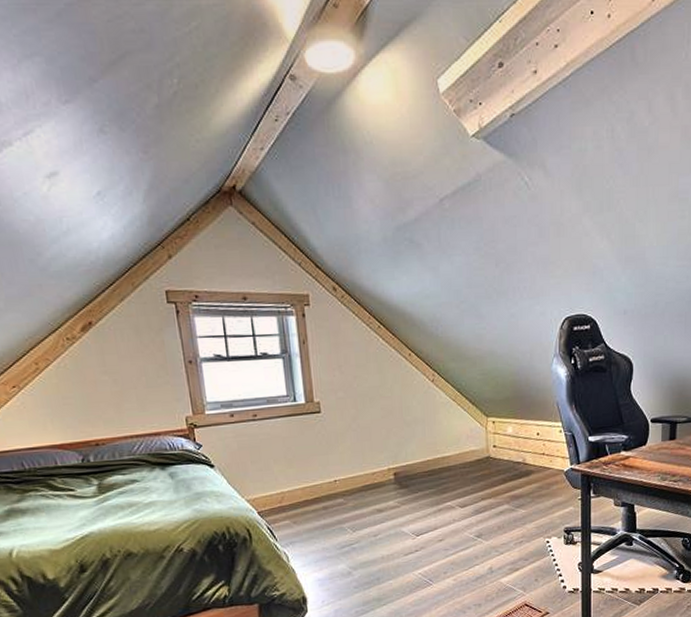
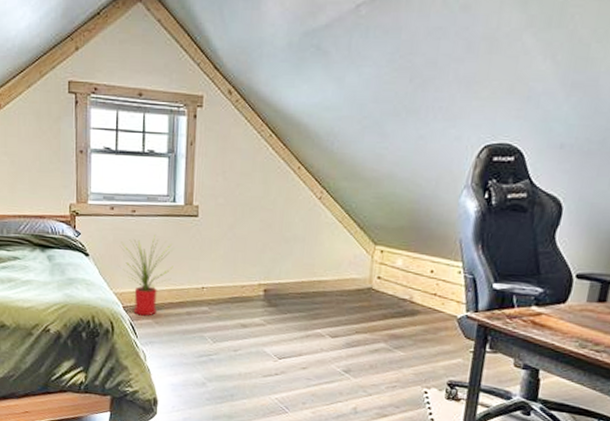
house plant: none [246,435,303,518] -> present [121,234,173,316]

